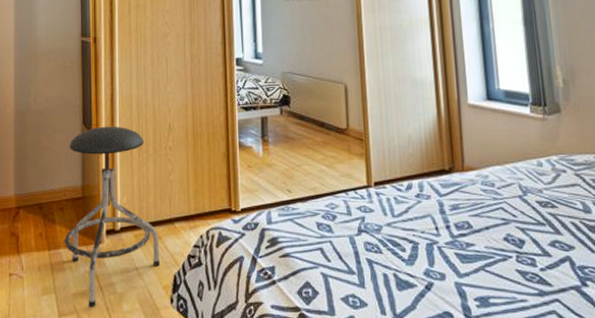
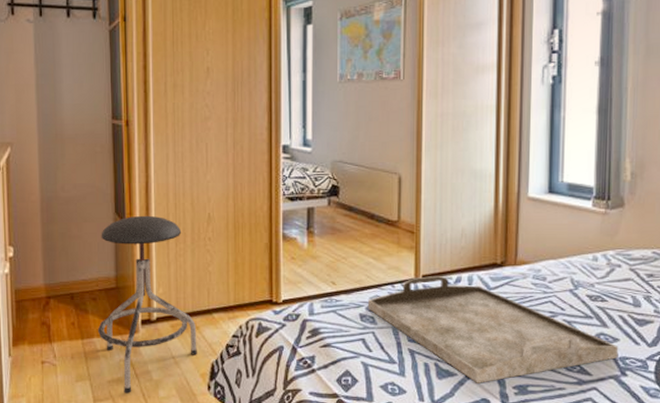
serving tray: none [323,182,577,295] -> present [367,275,619,383]

